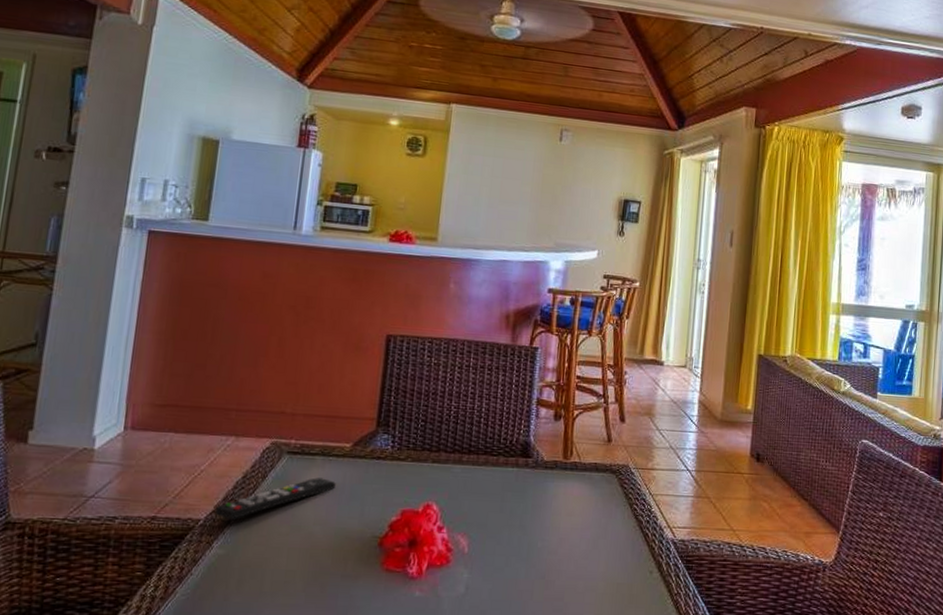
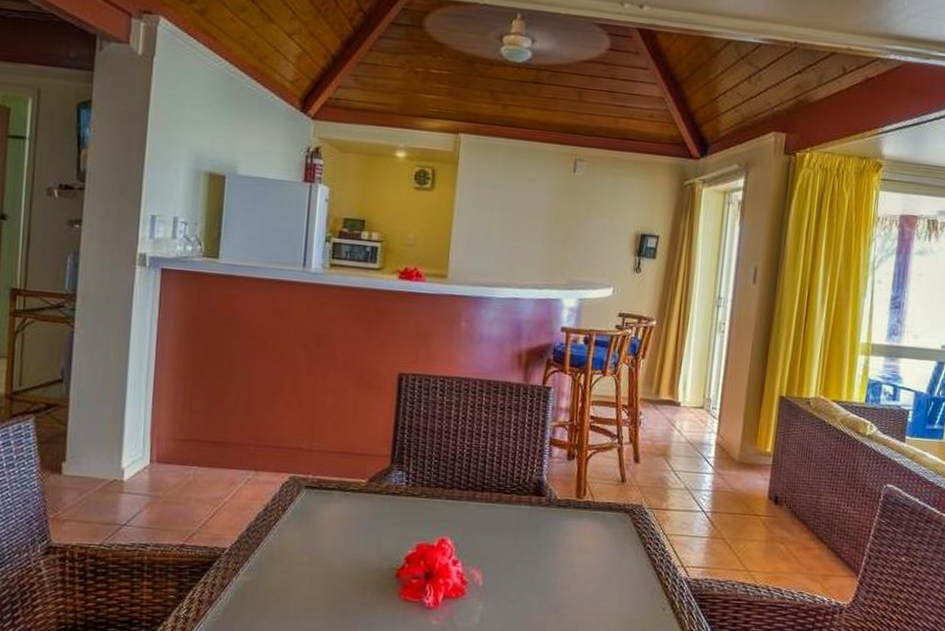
remote control: present [214,477,336,521] -> none [239,511,353,550]

